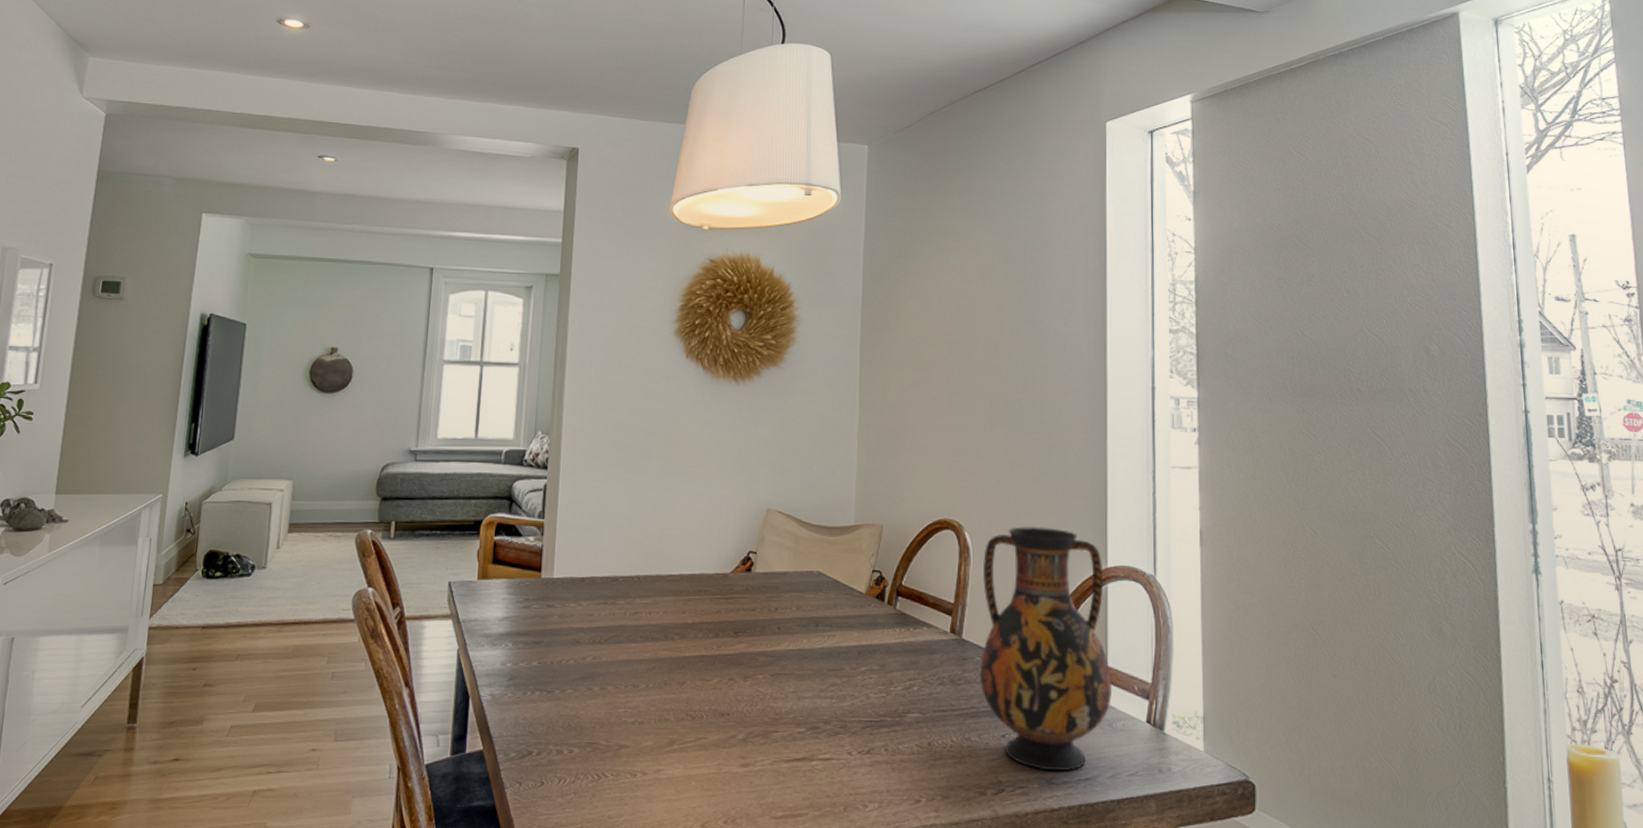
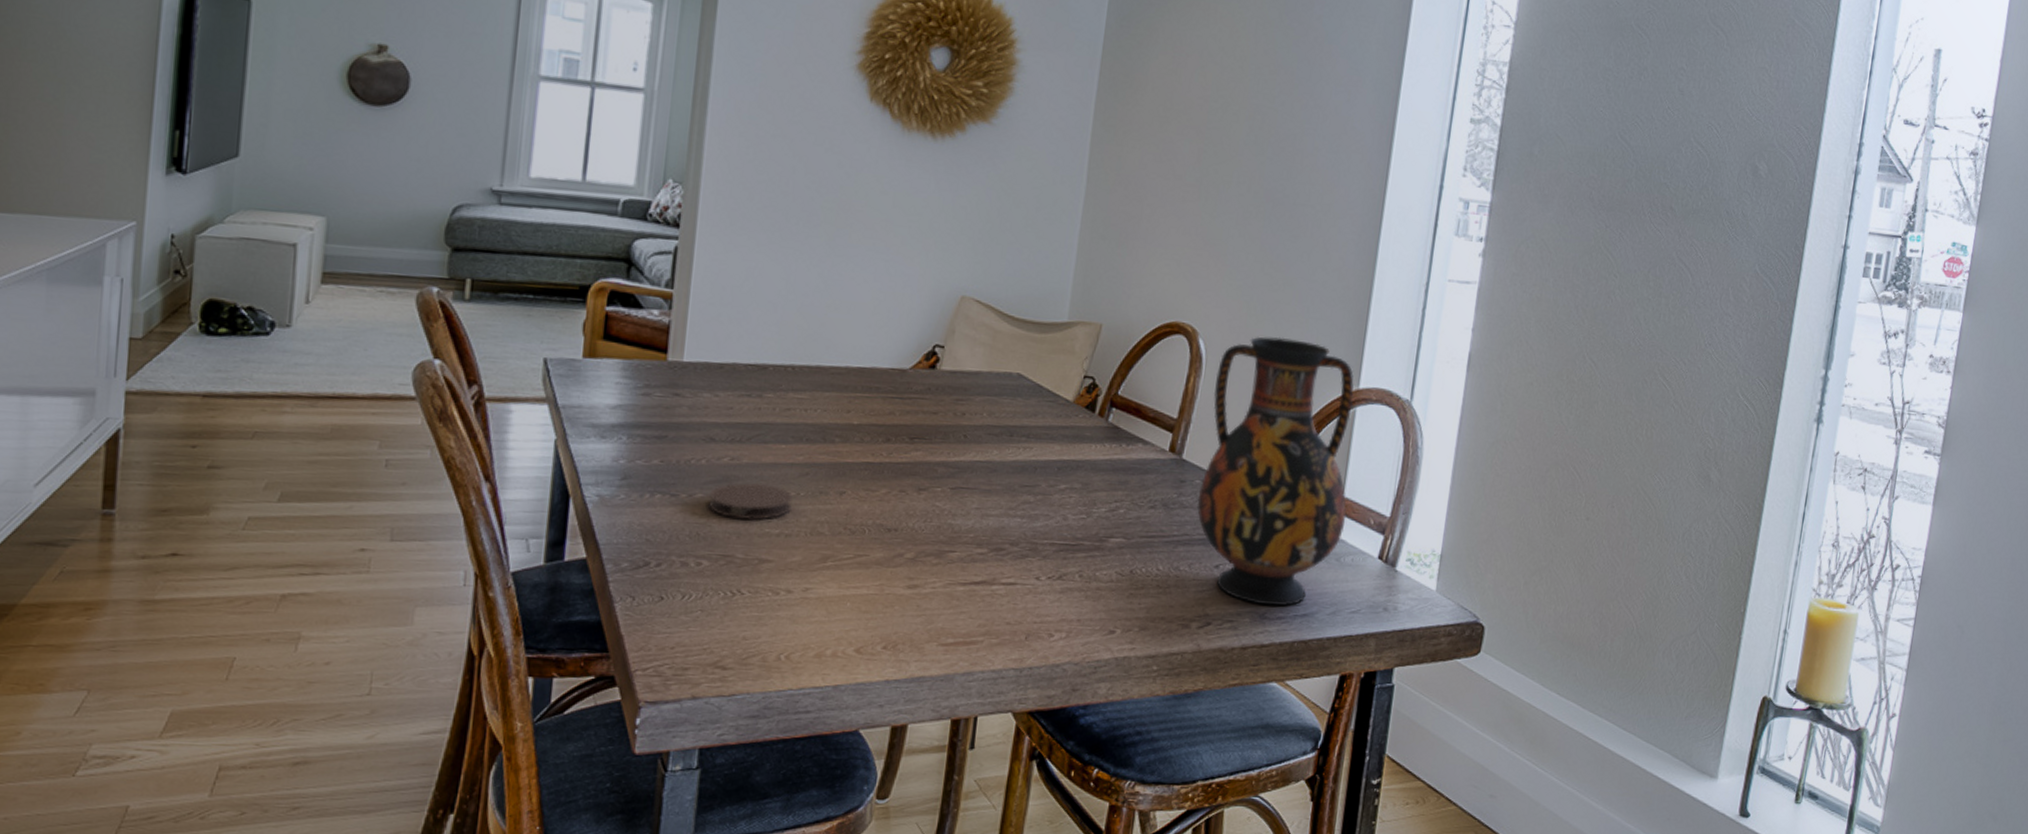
coaster: none [577,677,643,711] -> present [708,482,793,521]

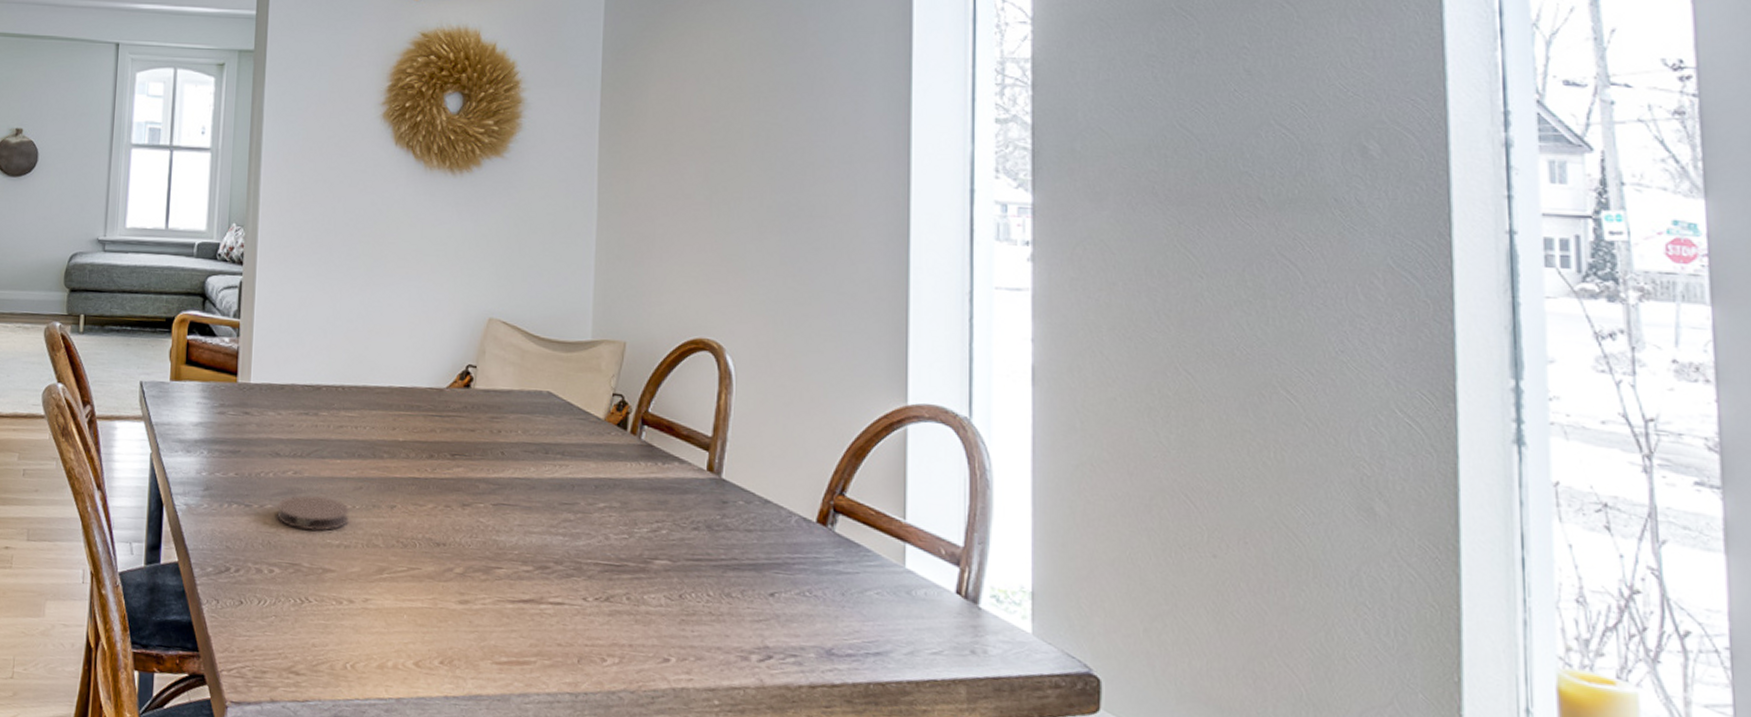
vase: present [1196,336,1354,607] -> none [742,351,912,643]

